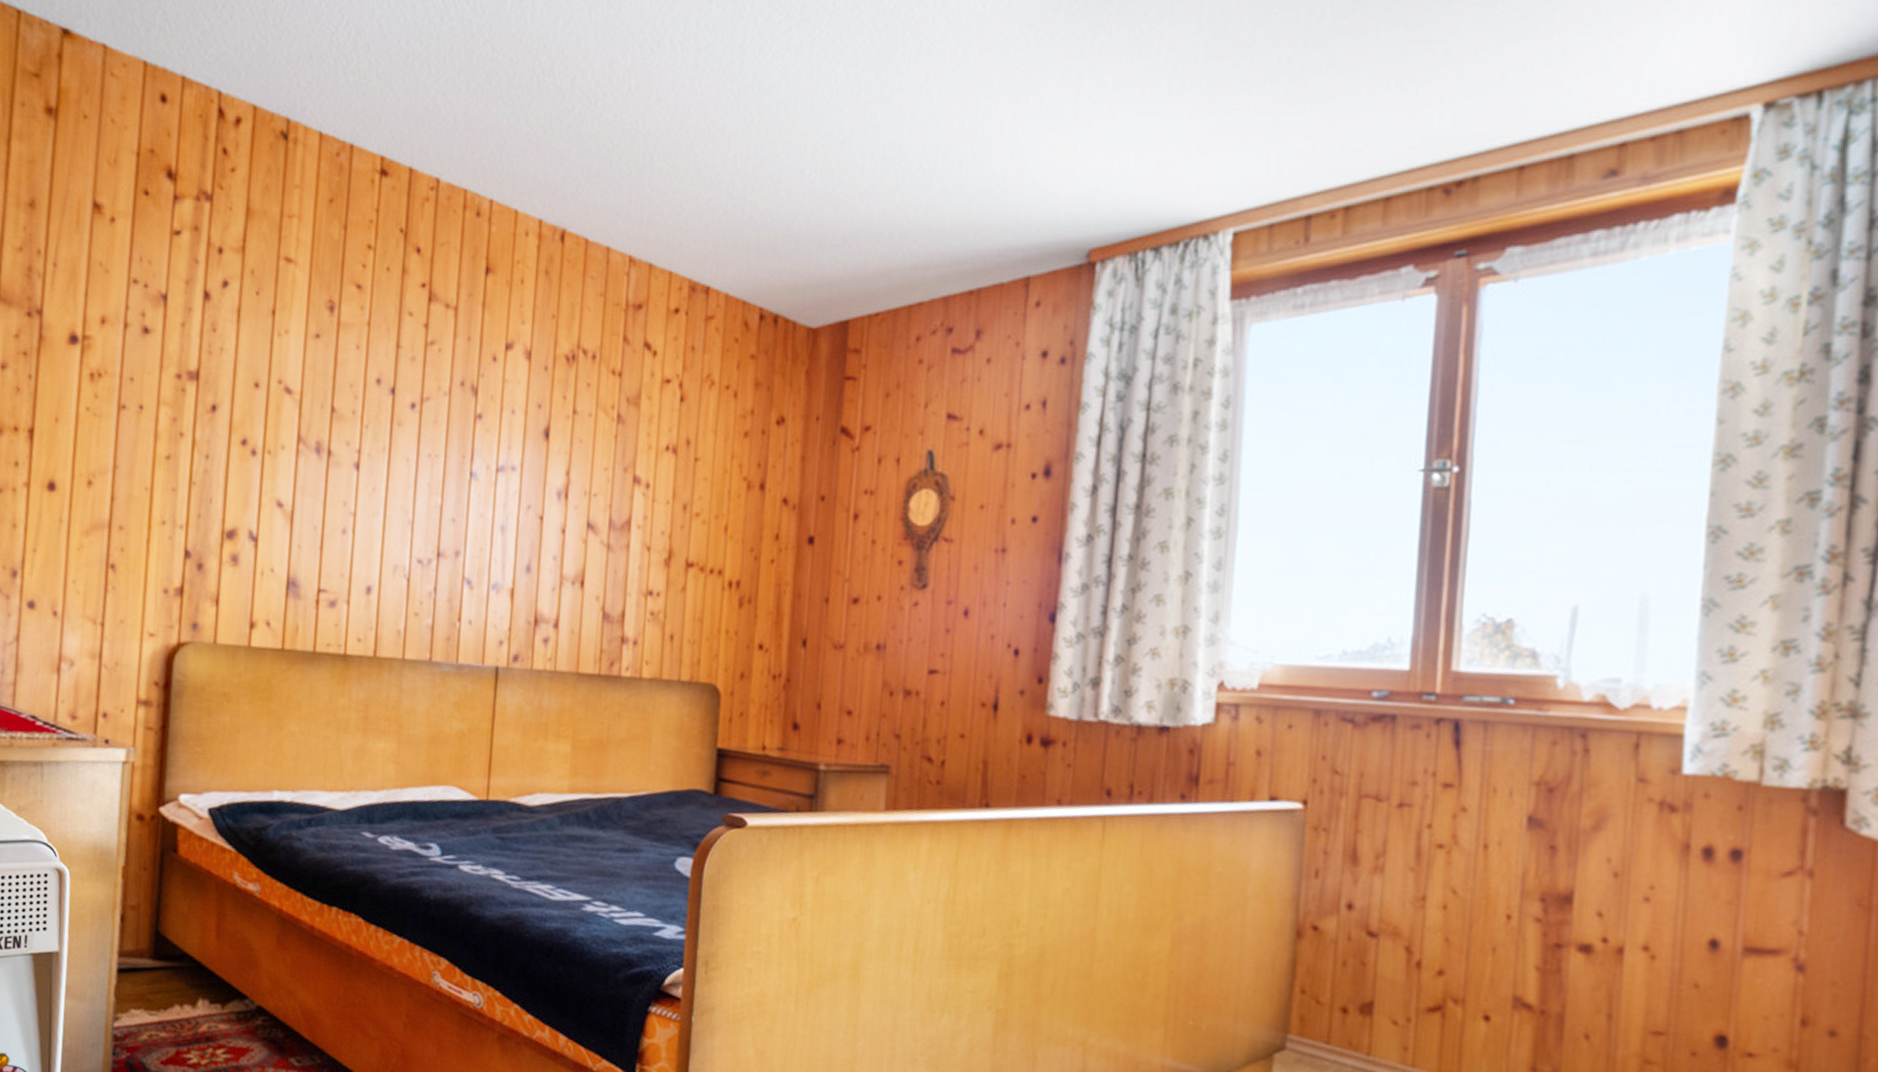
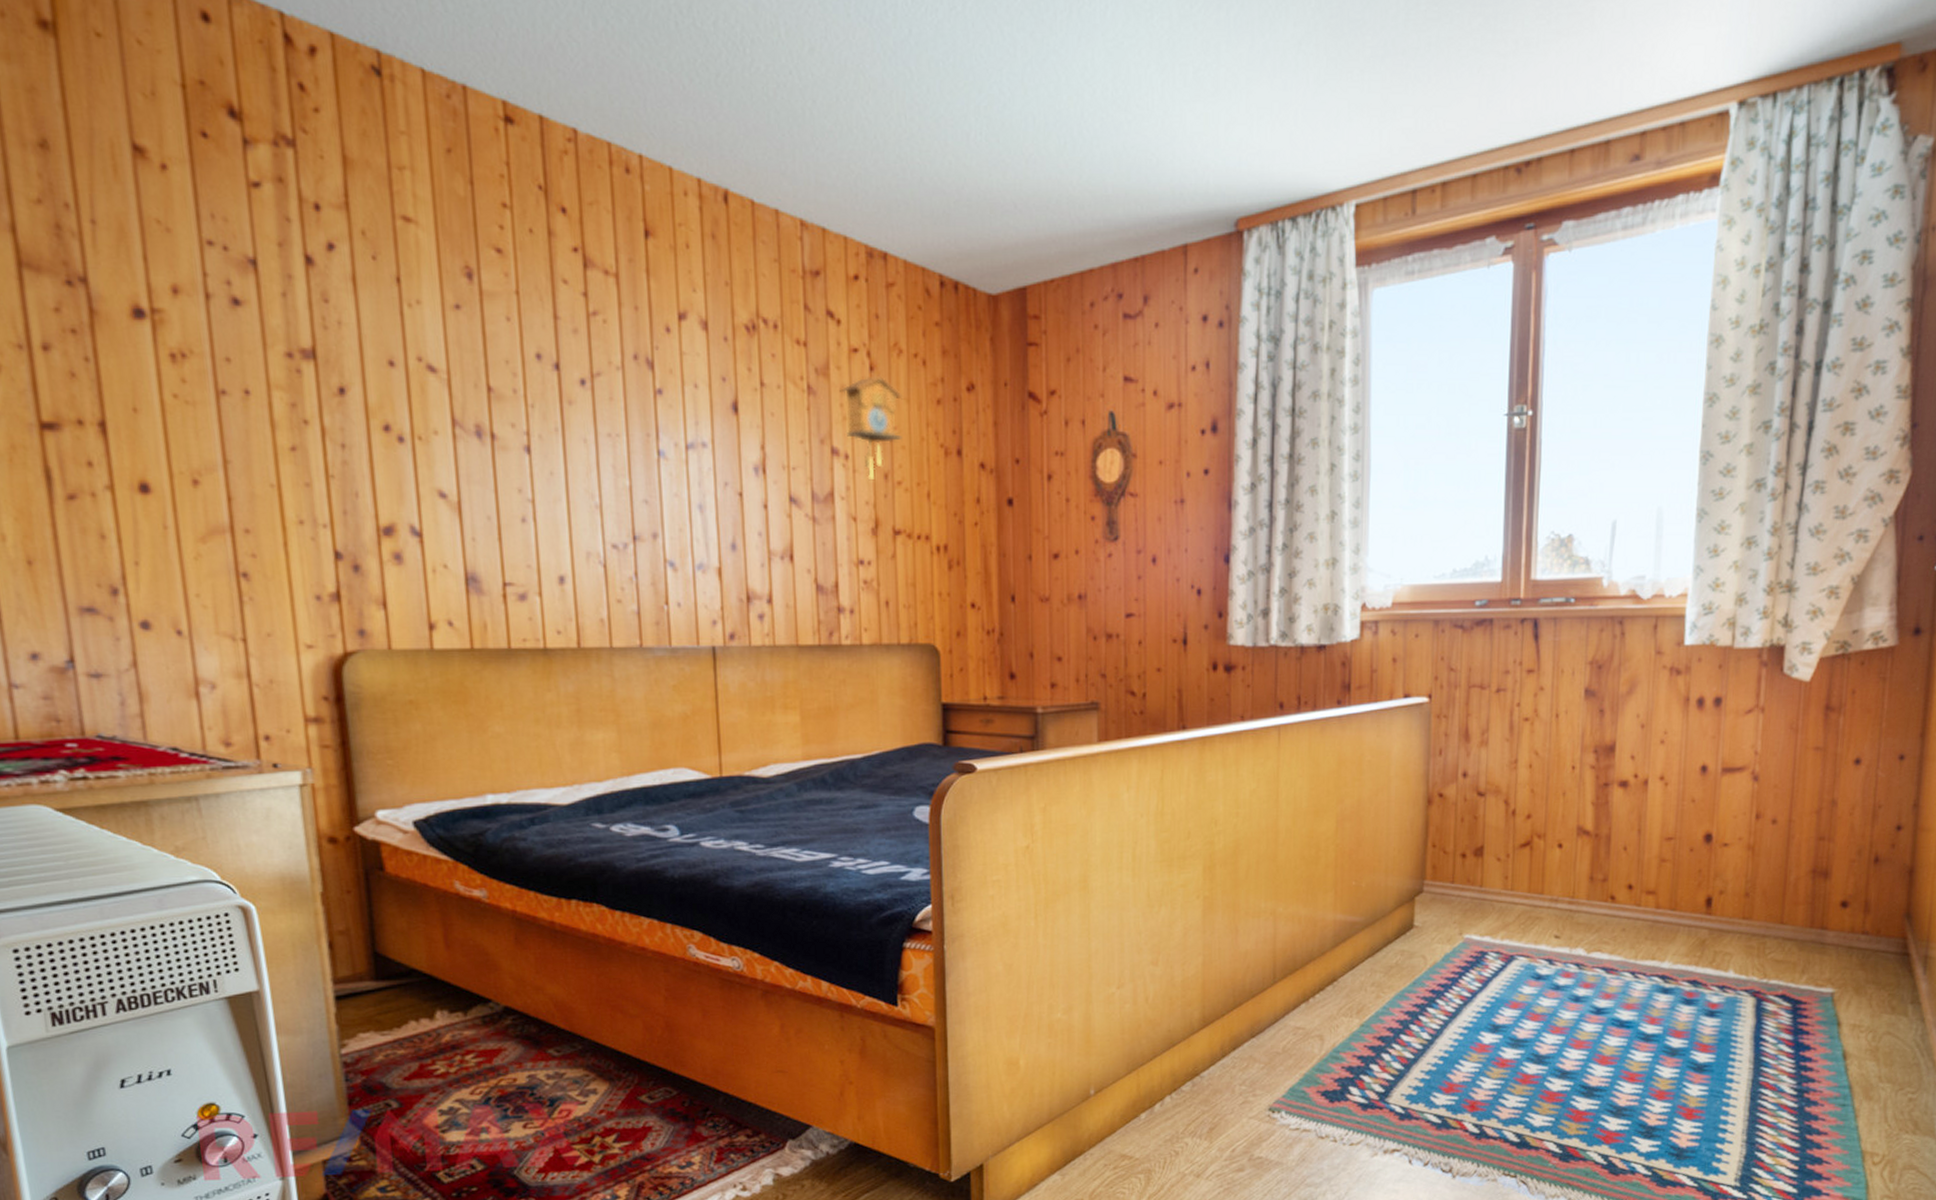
cuckoo clock: none [648,406,711,511] -> present [840,375,904,481]

